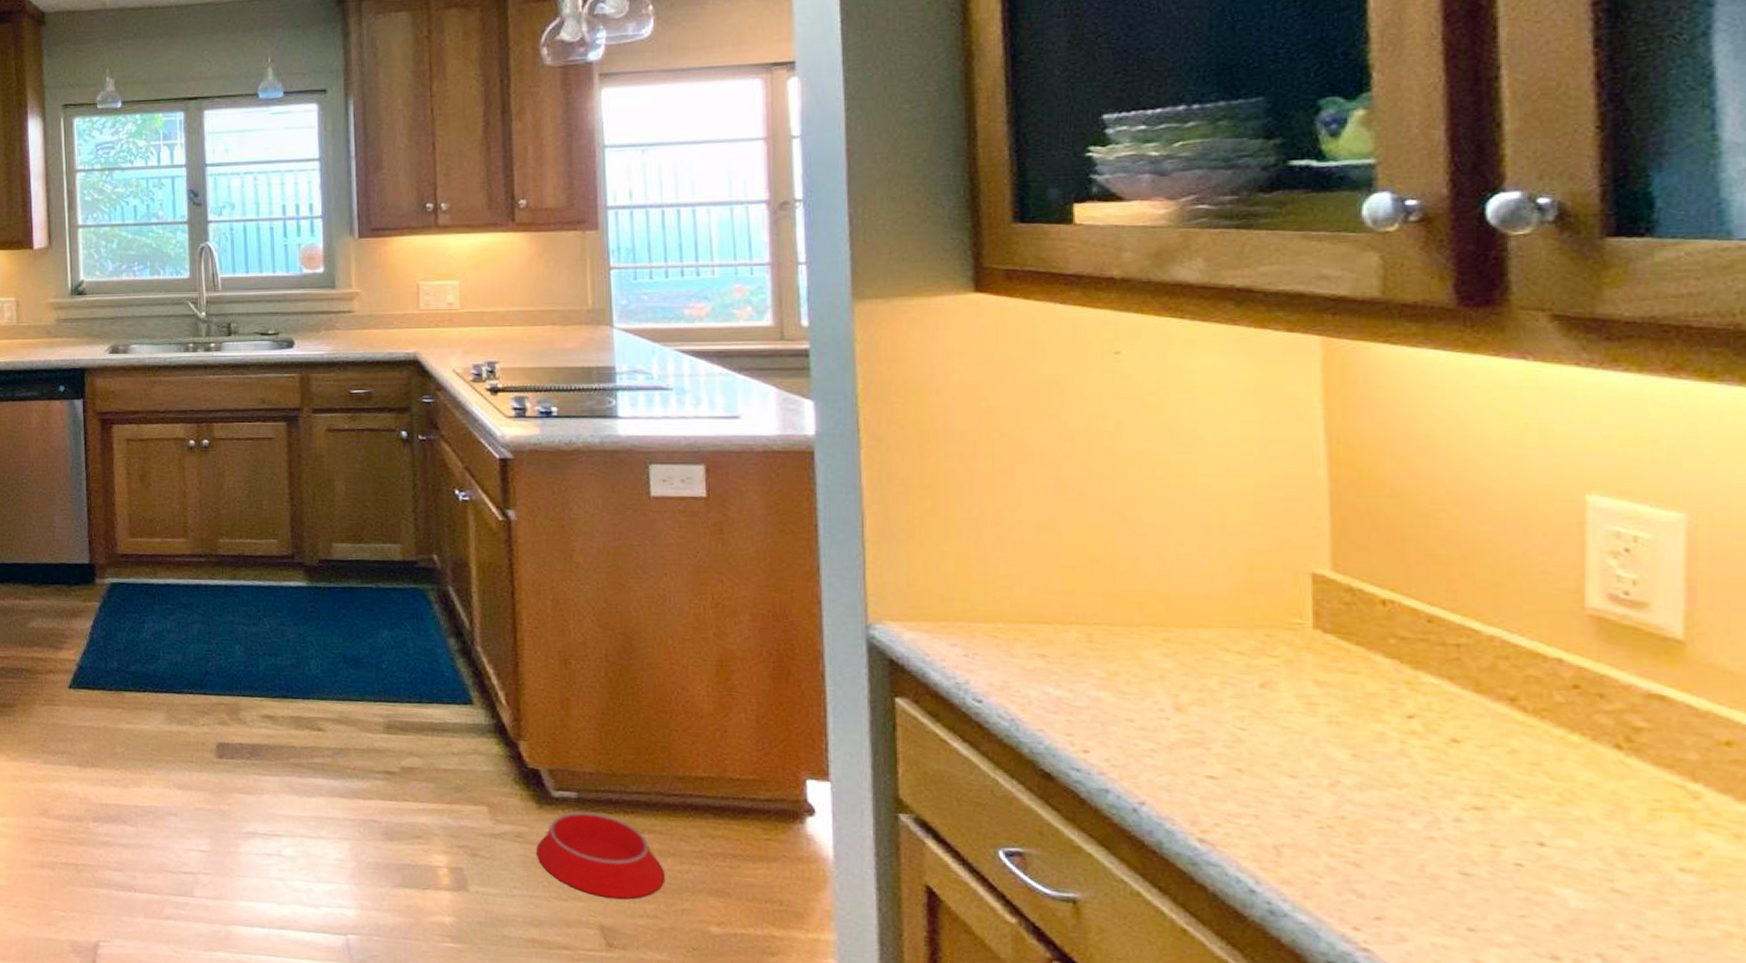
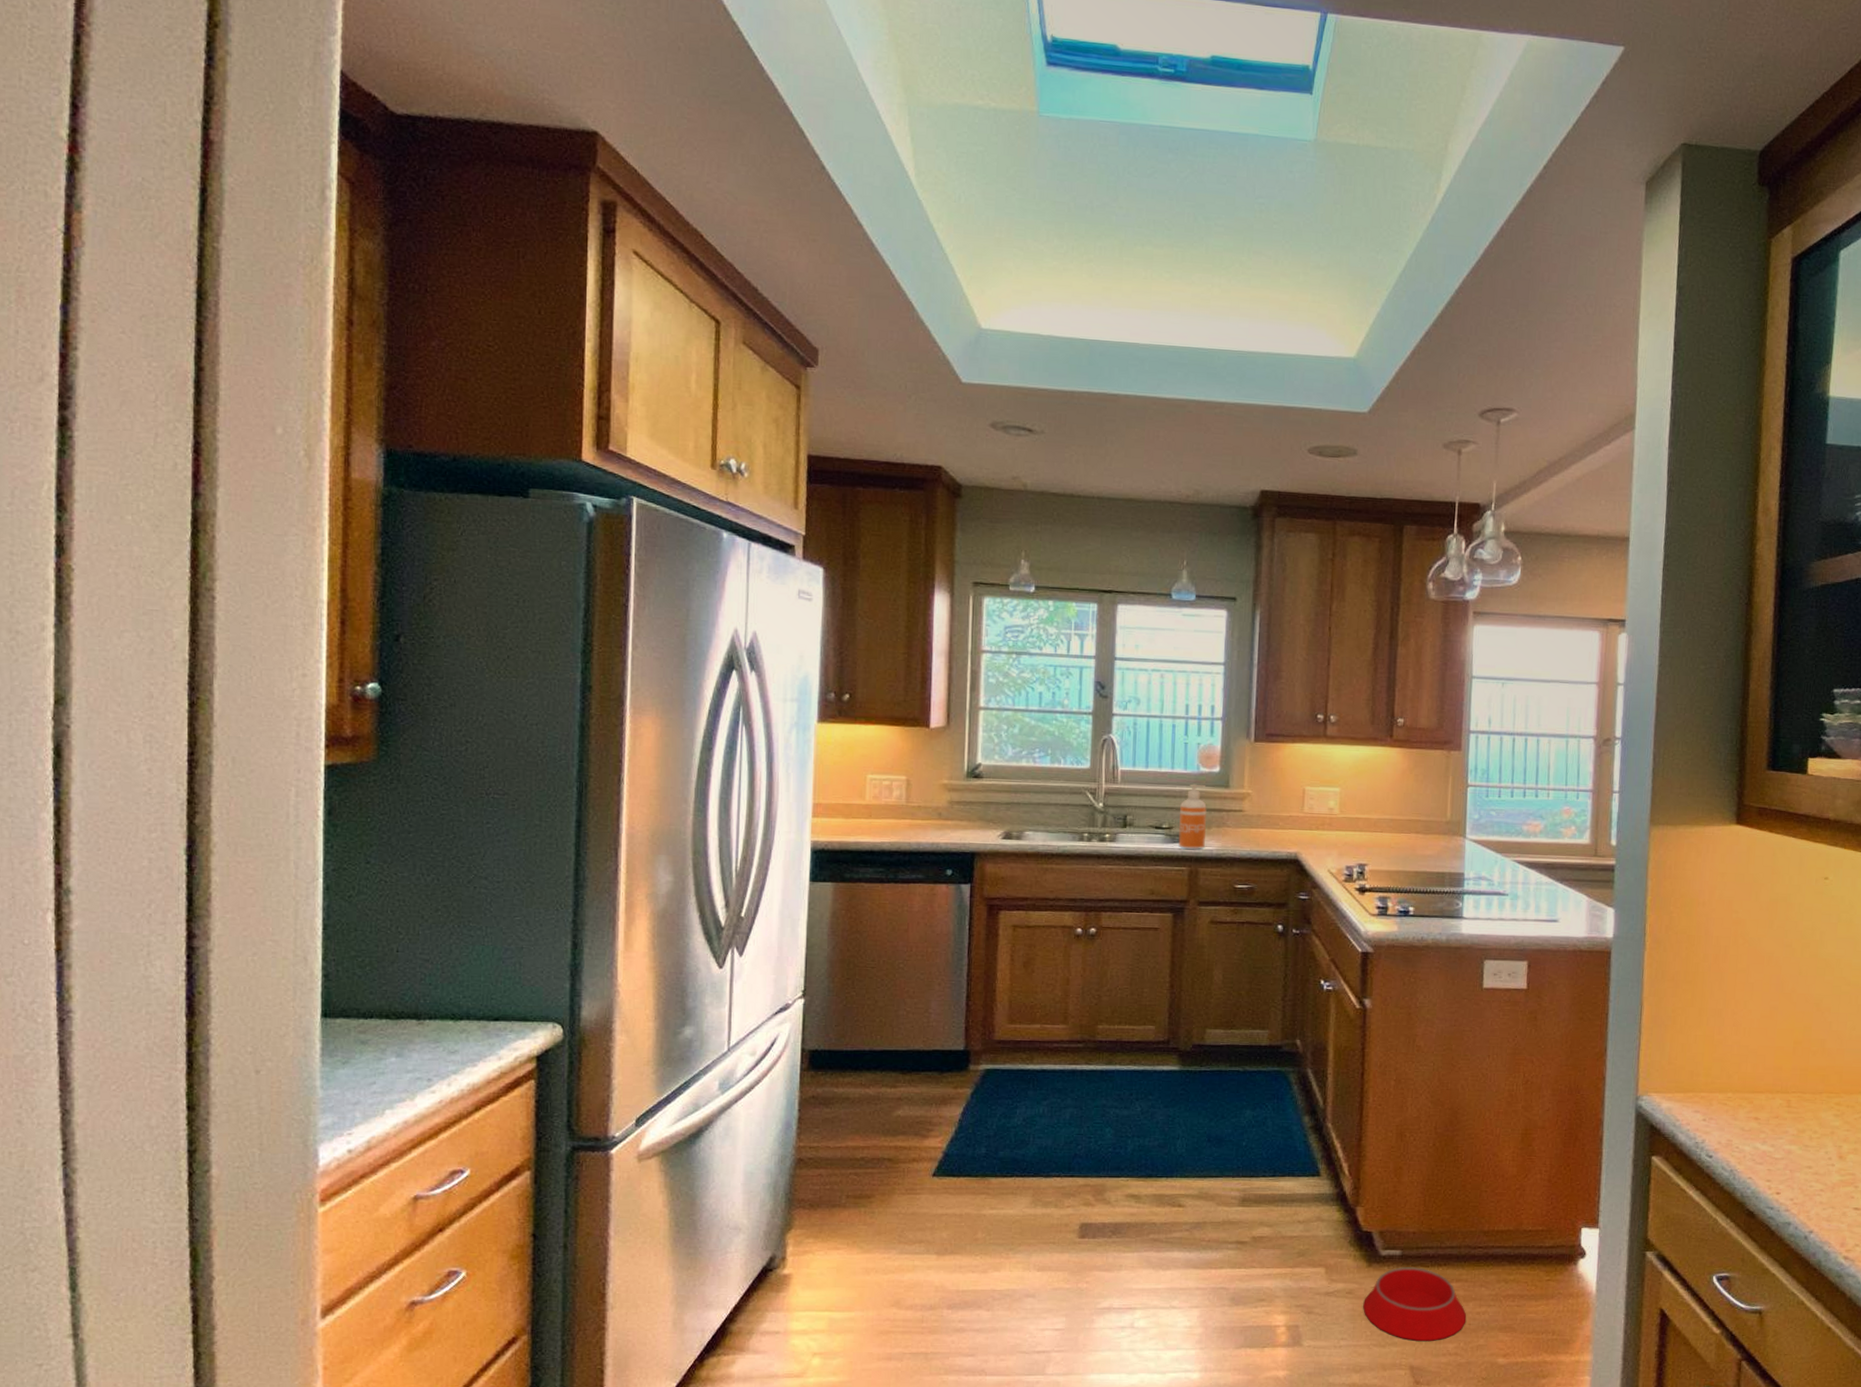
soap dispenser: none [285,286,314,354] -> present [1178,784,1207,849]

